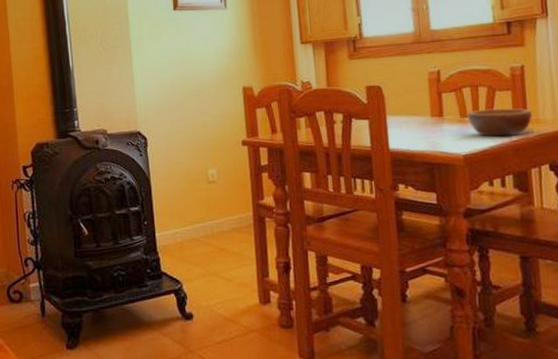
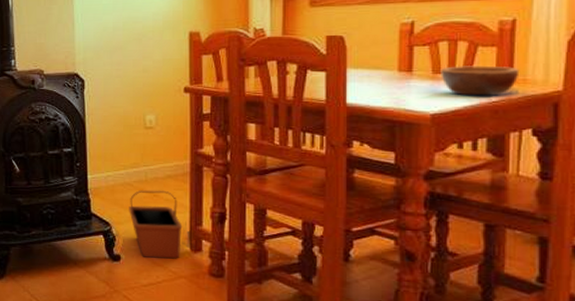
basket: none [198,243,251,314] -> present [129,190,183,259]

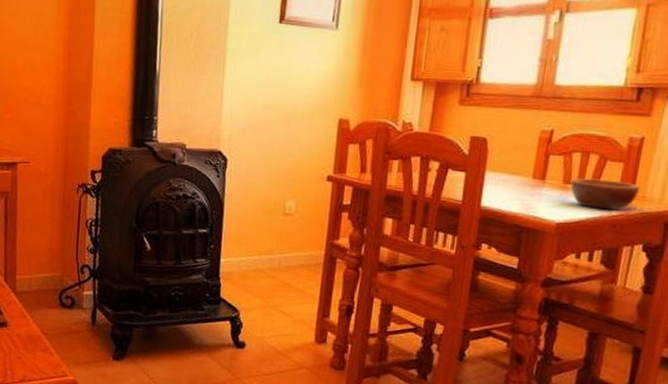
basket: present [129,190,183,259] -> none [258,277,310,350]

